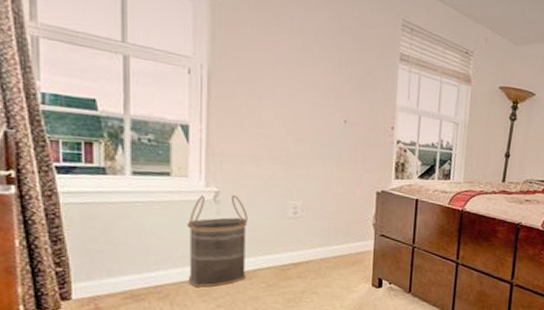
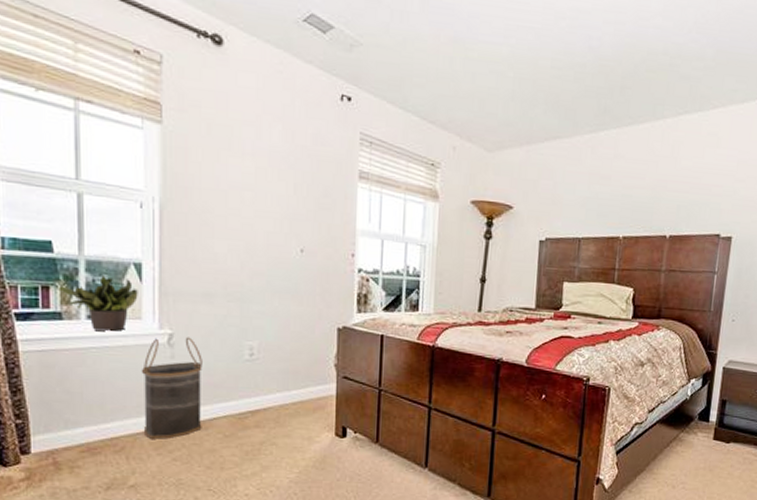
potted plant: none [100,133,185,188] -> present [56,274,138,332]

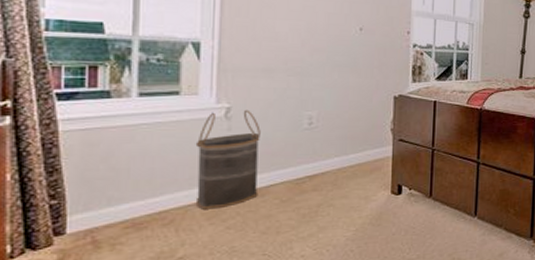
potted plant: present [56,274,138,332] -> none [106,53,196,108]

